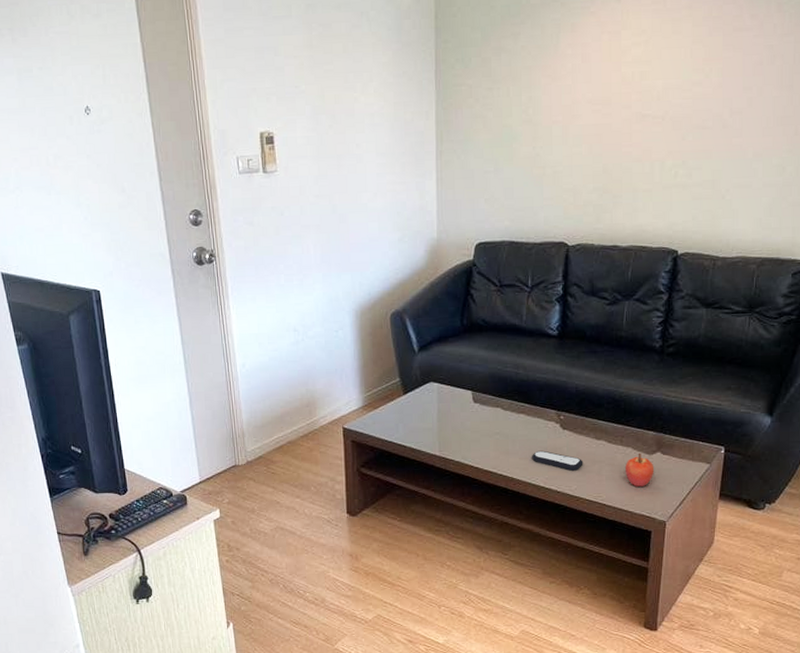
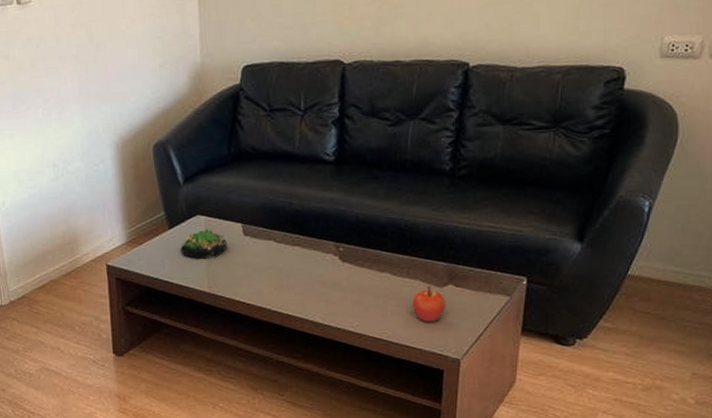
succulent plant: none [414,395,458,424] -> present [180,229,227,259]
remote control: present [532,450,583,471] -> none [309,285,366,306]

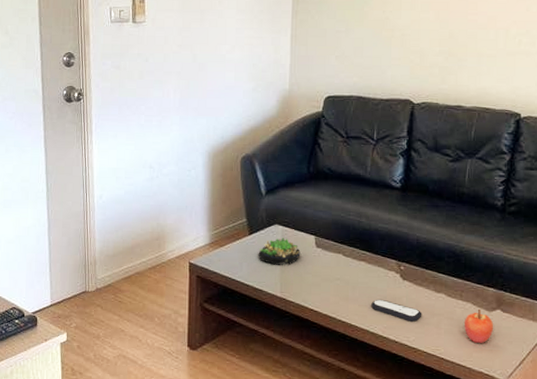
remote control: none [309,285,366,306] -> present [371,299,422,322]

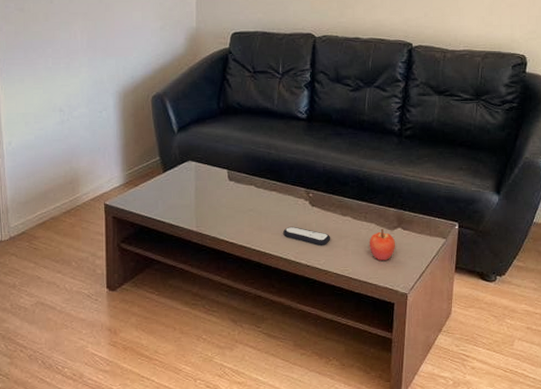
succulent plant: present [258,238,301,266] -> none [173,173,214,201]

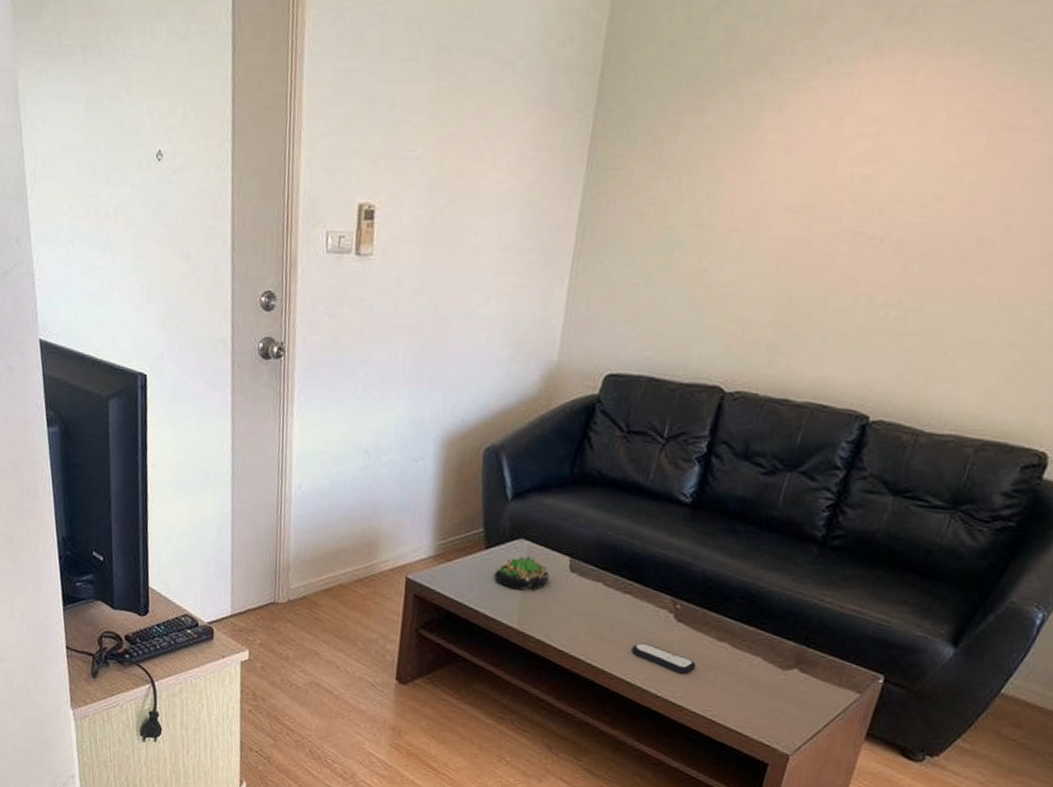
succulent plant: none [173,173,214,201] -> present [494,556,550,592]
apple: present [370,228,396,260] -> none [748,665,787,708]

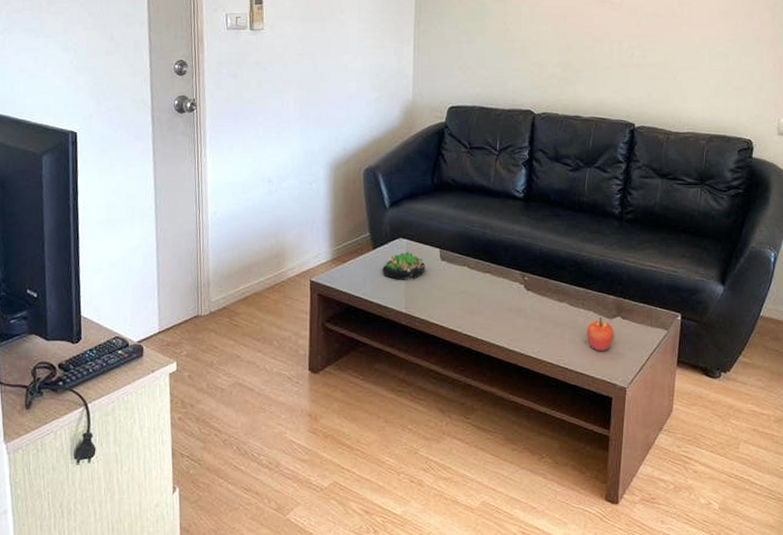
remote control: present [631,642,697,674] -> none [496,311,547,333]
apple: none [748,665,787,708] -> present [587,316,615,351]

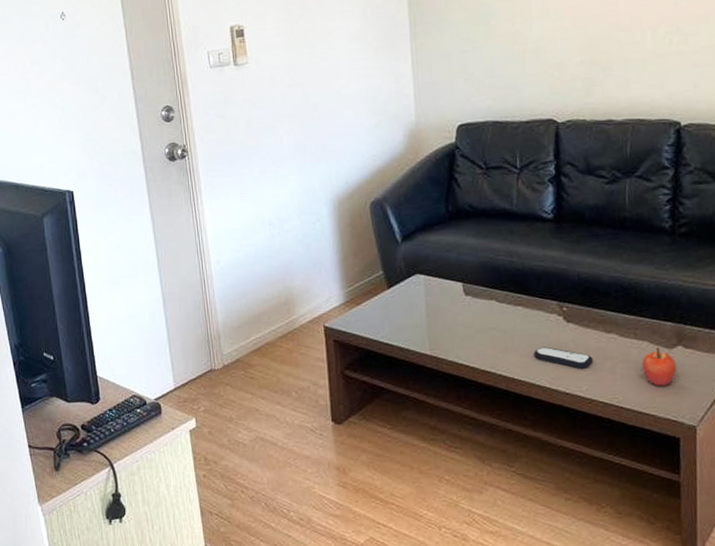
succulent plant: present [382,251,426,280] -> none [400,288,448,320]
remote control: none [496,311,547,333] -> present [534,346,594,369]

